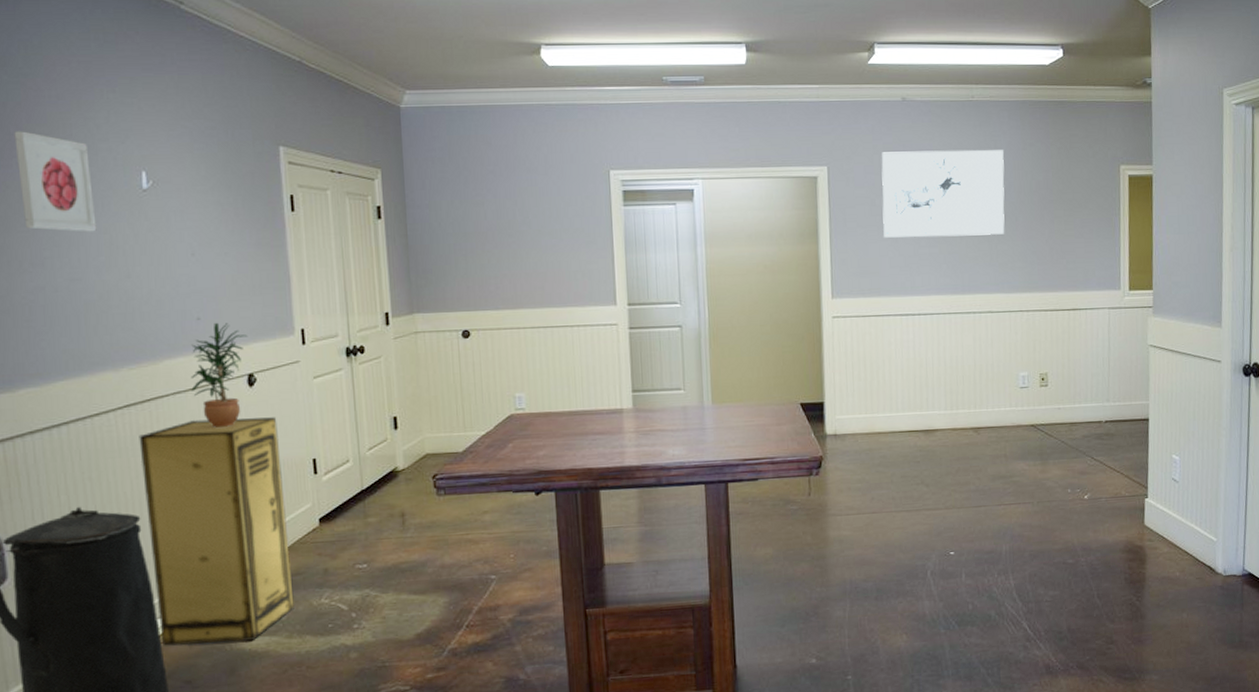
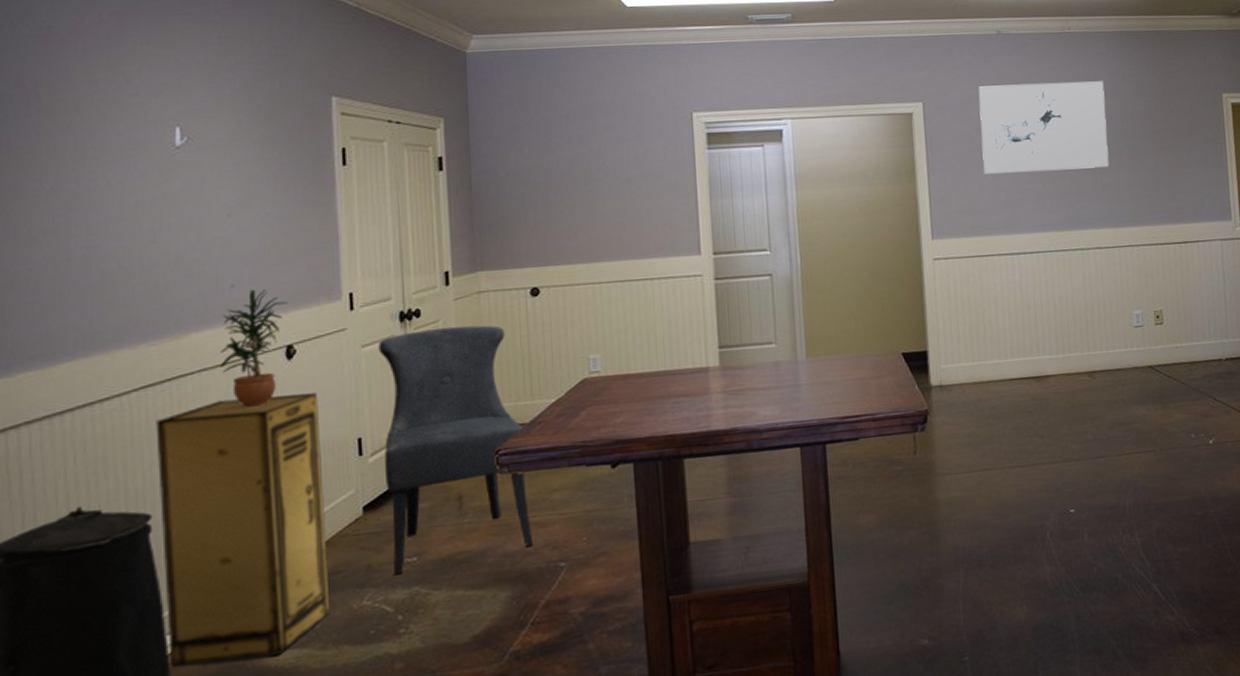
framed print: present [14,131,97,232] -> none [32,87,120,195]
dining chair: none [328,362,468,579] -> present [378,325,534,576]

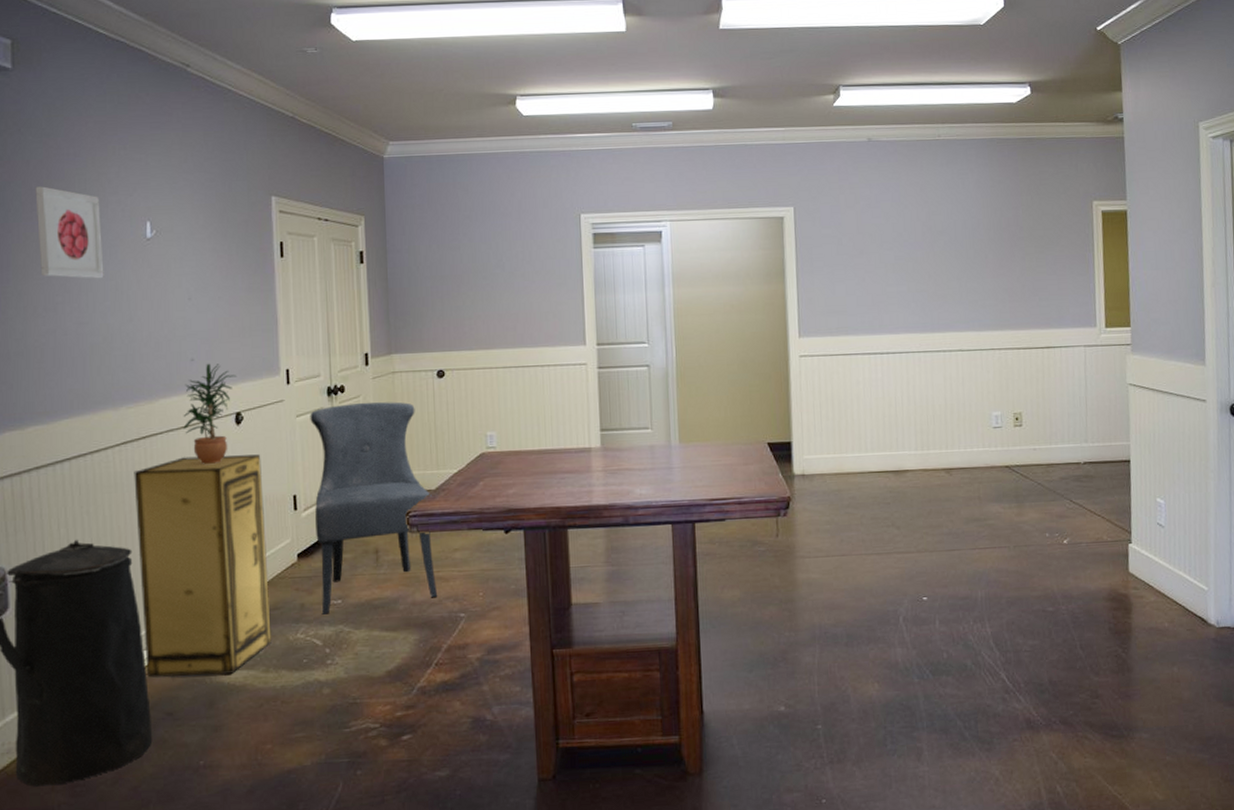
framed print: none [32,87,120,195] -> present [35,186,104,279]
wall art: present [978,81,1109,174] -> none [848,187,974,277]

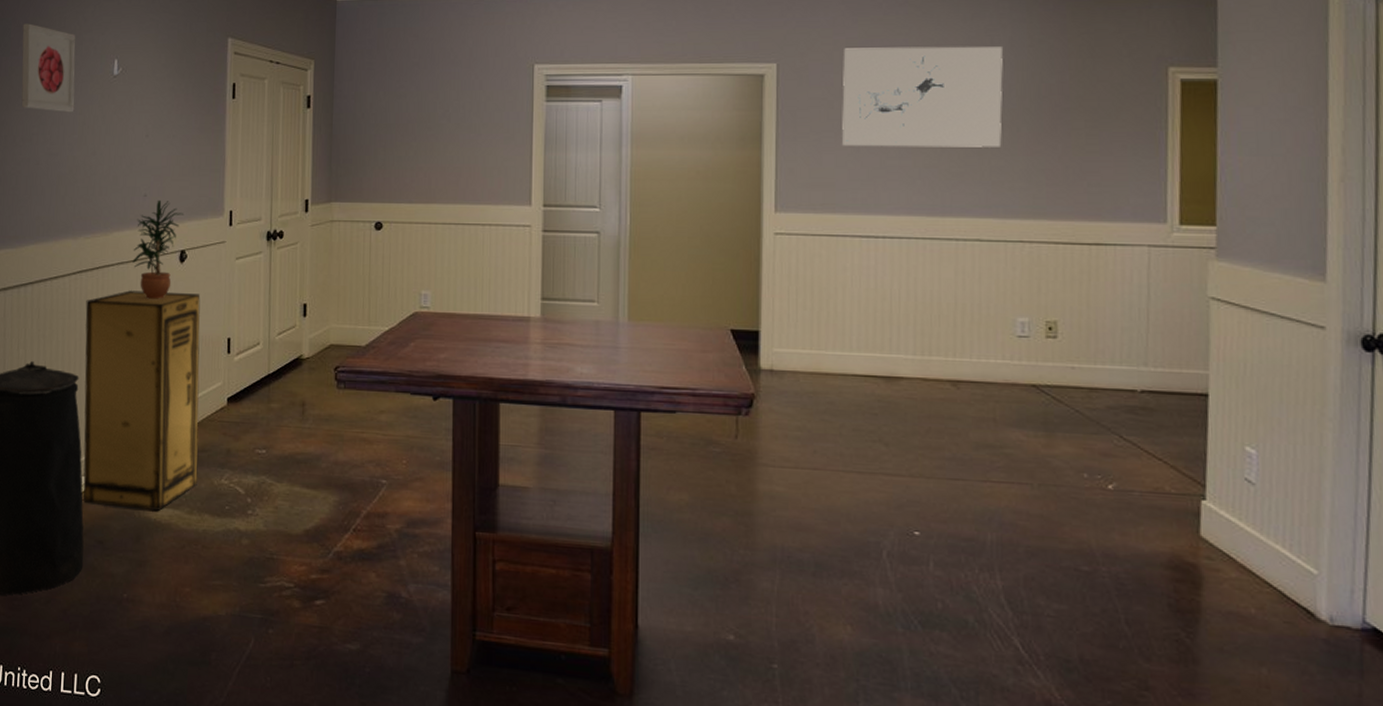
dining chair: present [310,402,438,615] -> none [246,249,361,463]
wall art: none [848,187,974,277] -> present [842,46,1003,147]

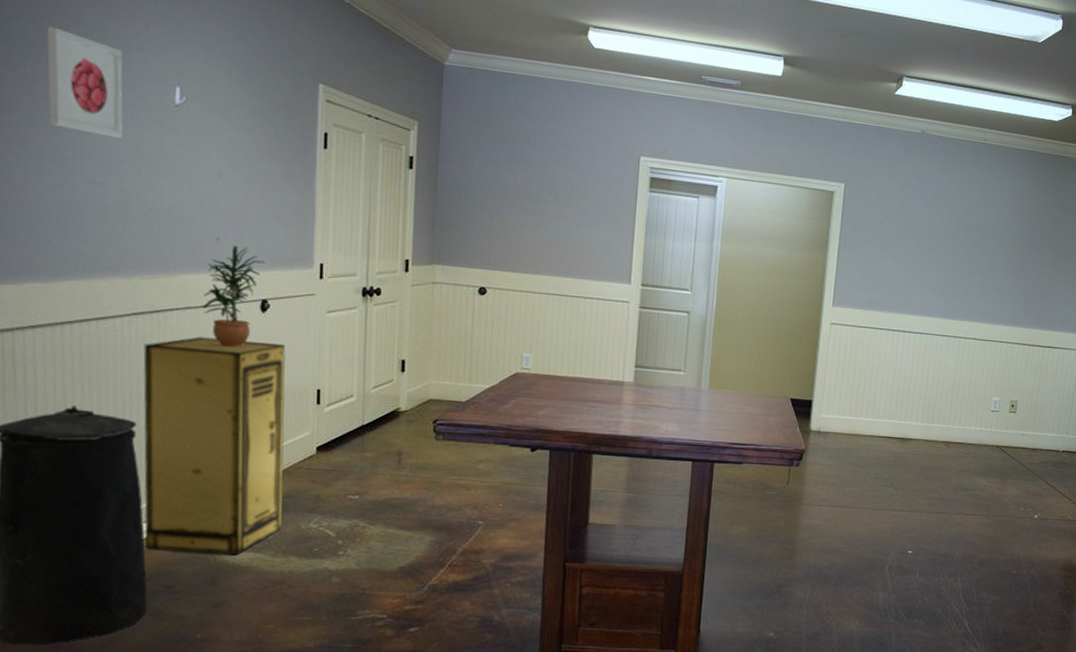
wall art: present [842,46,1003,147] -> none [888,178,1006,270]

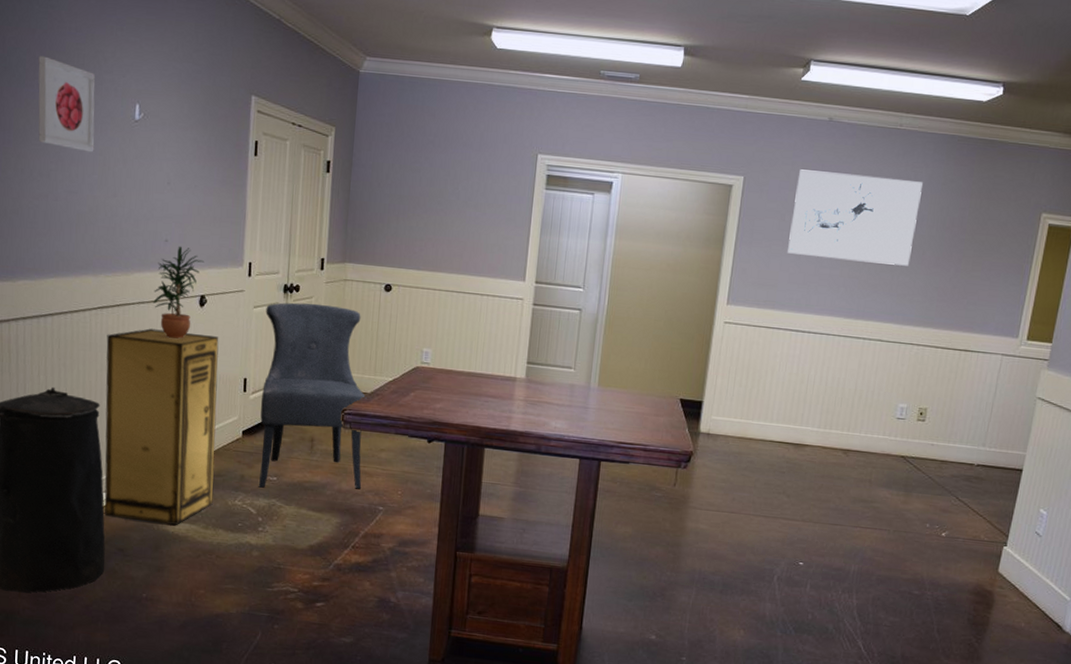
dining chair: none [338,306,461,508] -> present [259,302,367,489]
wall art: none [888,178,1006,270] -> present [787,169,923,266]

